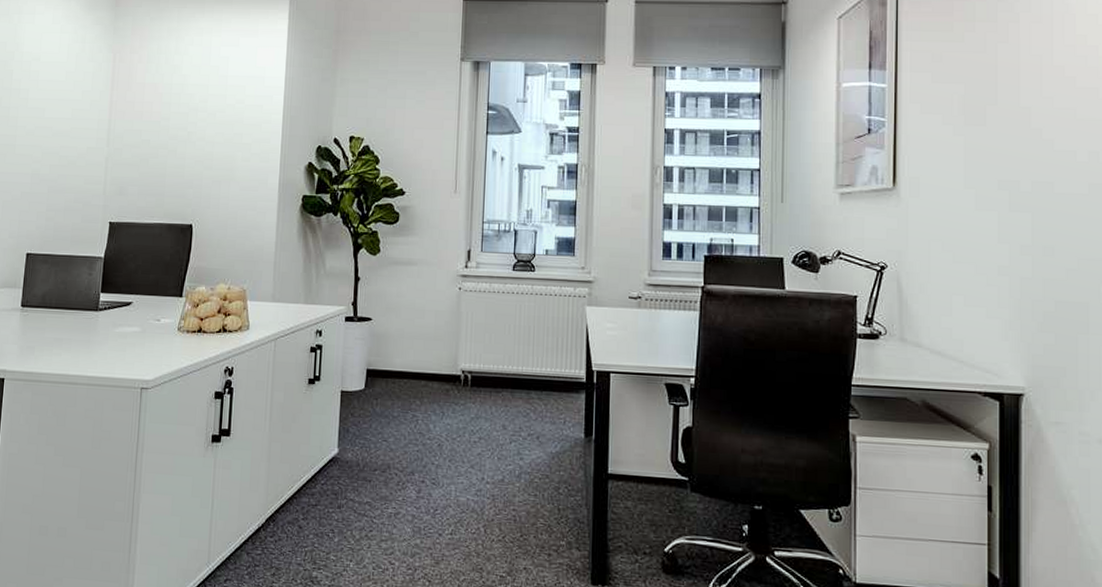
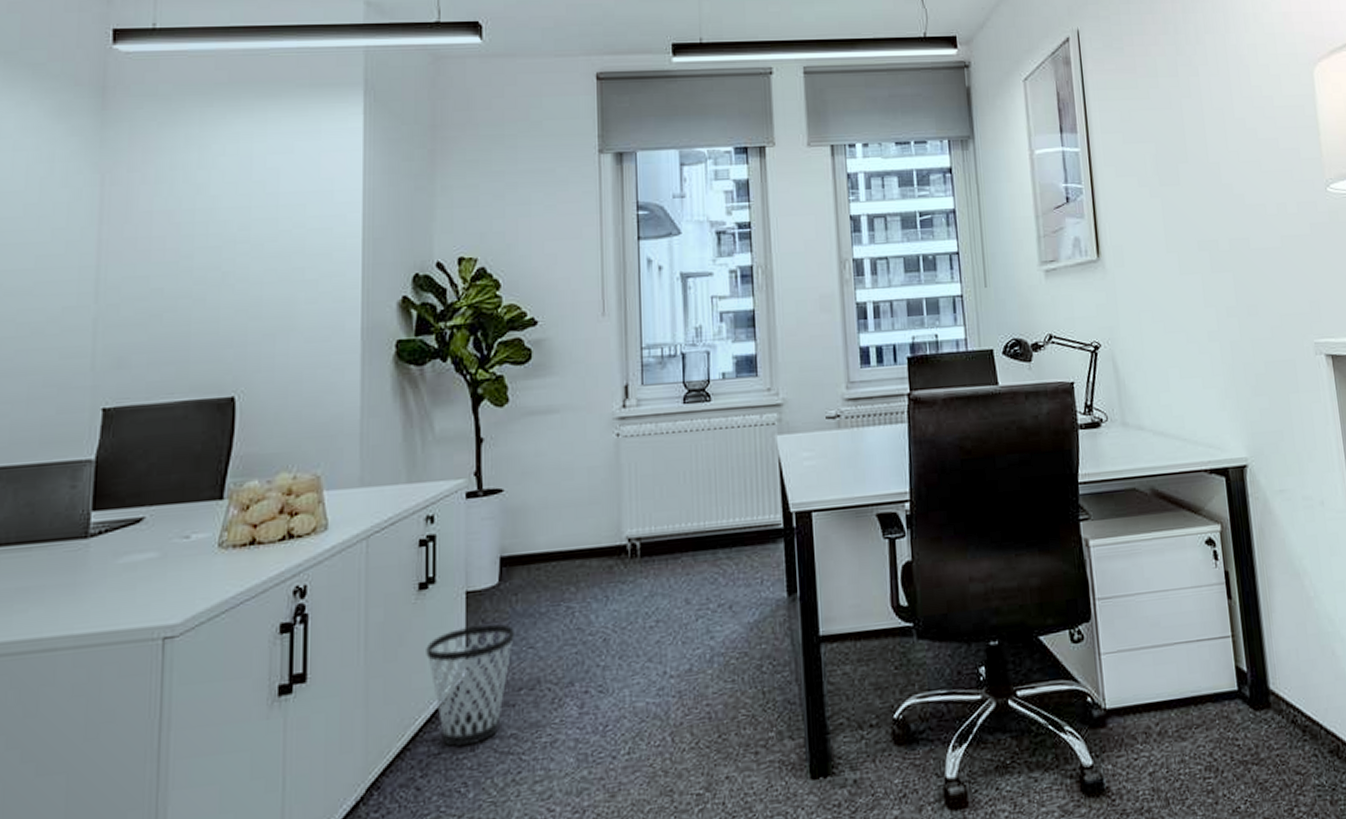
wastebasket: none [311,417,374,503] -> present [426,624,514,746]

